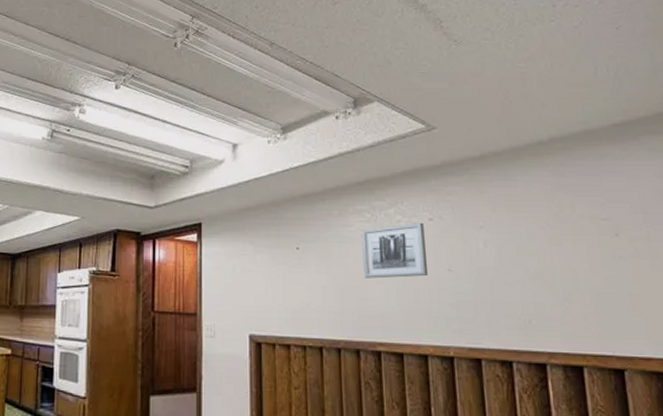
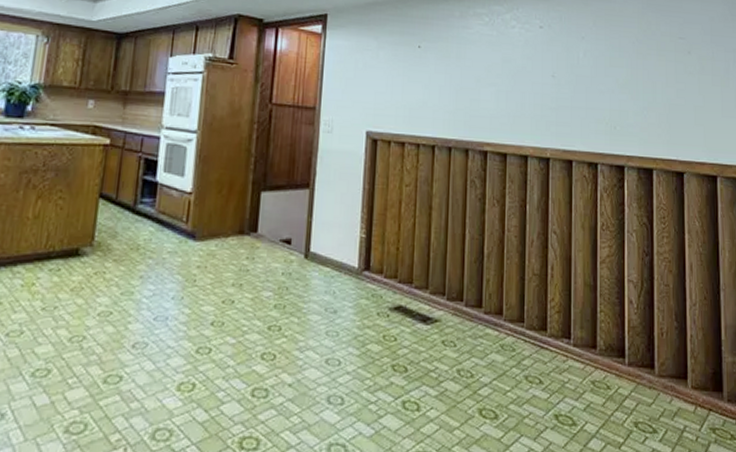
wall art: present [362,222,429,279] -> none [478,29,535,81]

